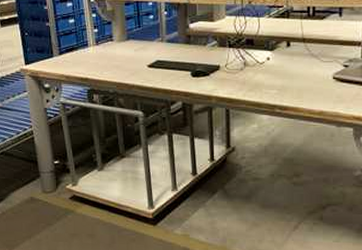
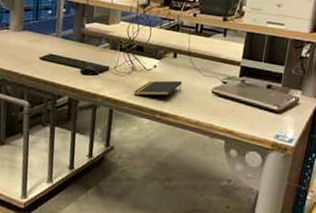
notepad: none [249,71,300,91] -> present [134,80,183,96]

